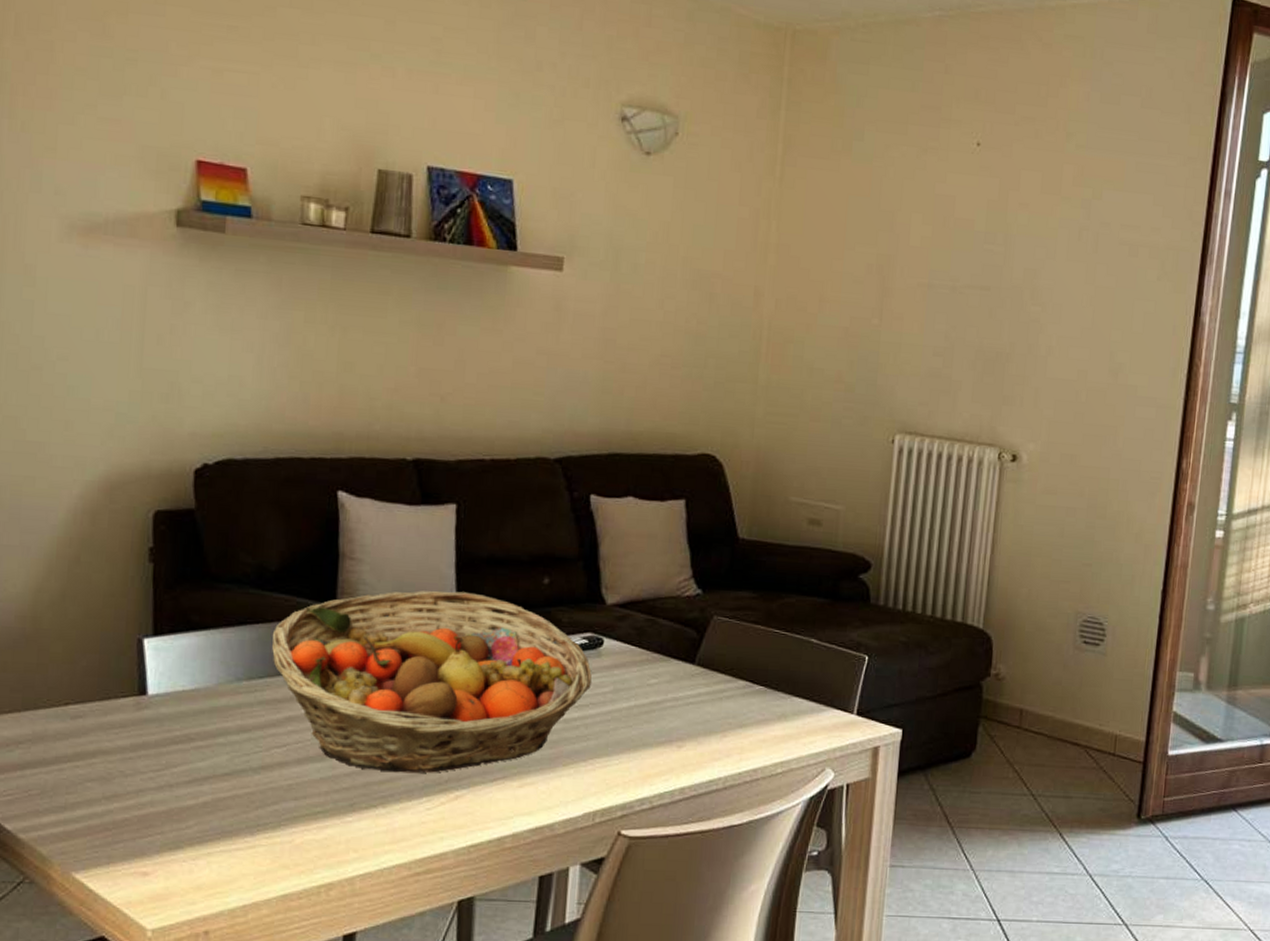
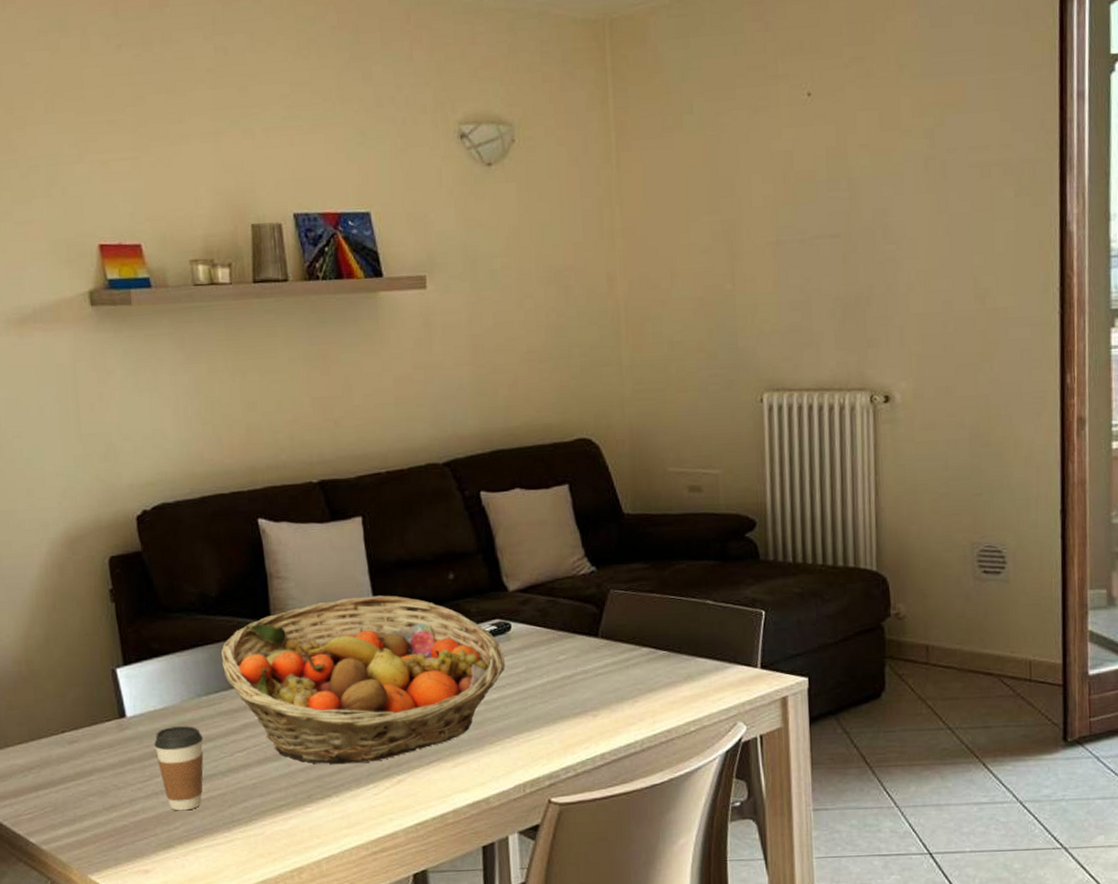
coffee cup: none [176,711,237,808] -> present [154,726,204,811]

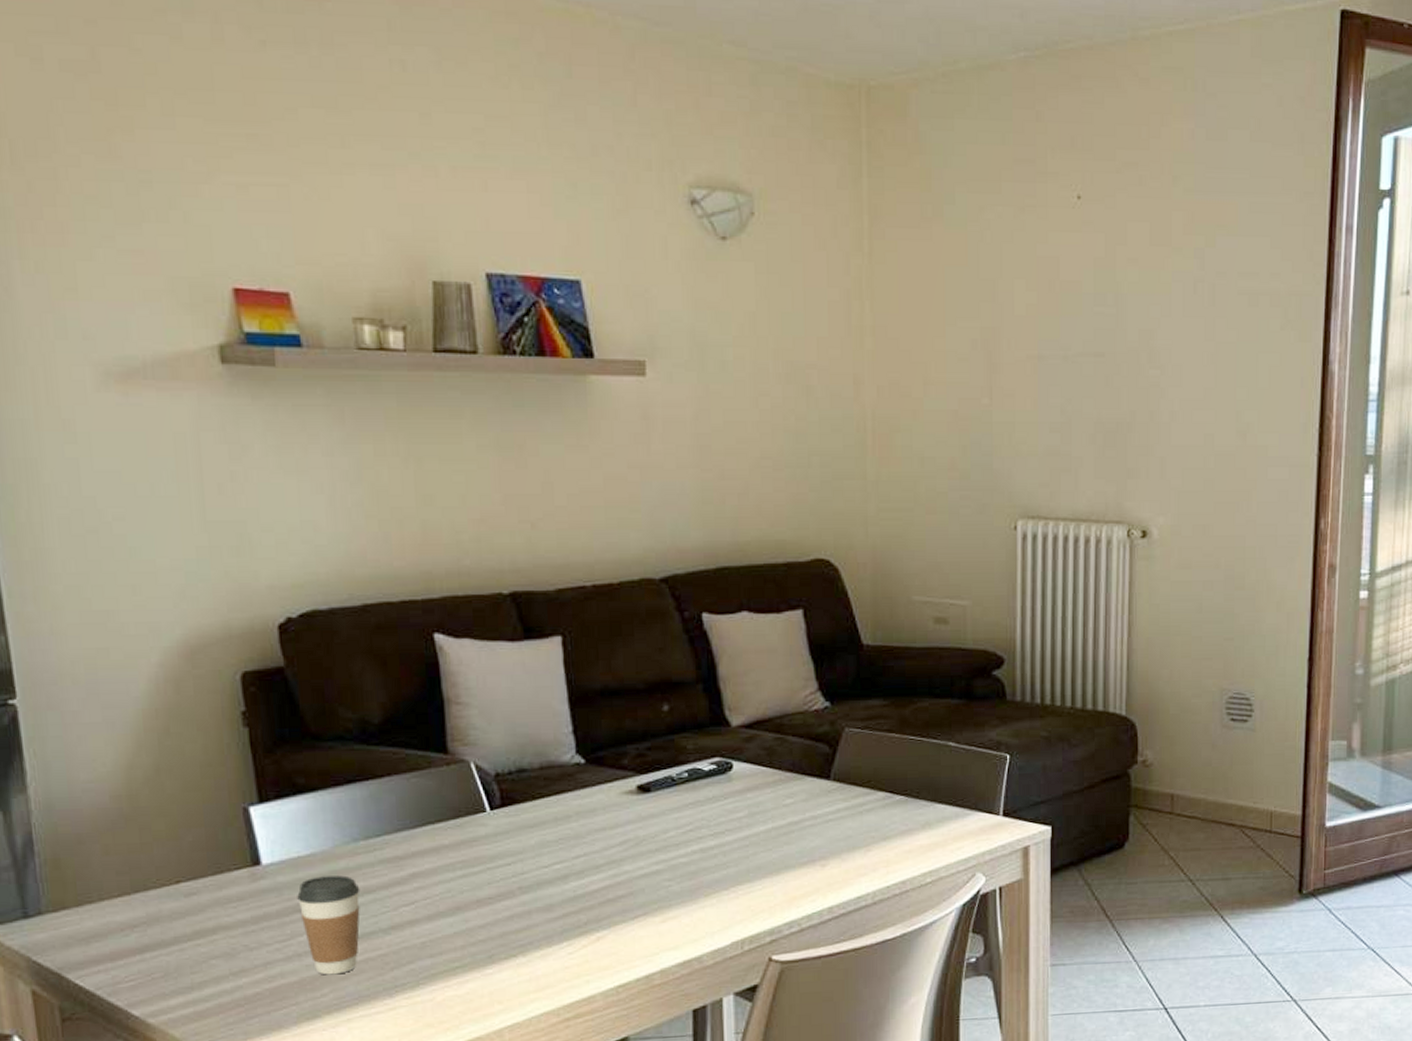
fruit basket: present [221,595,505,765] -> none [384,727,725,920]

